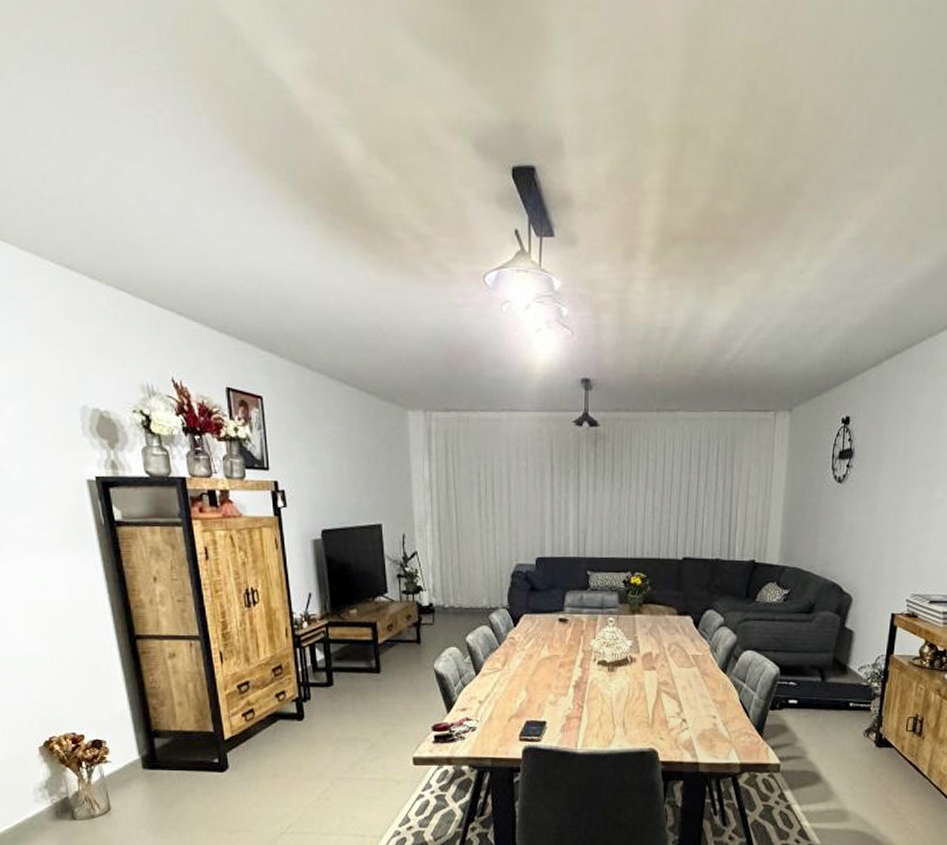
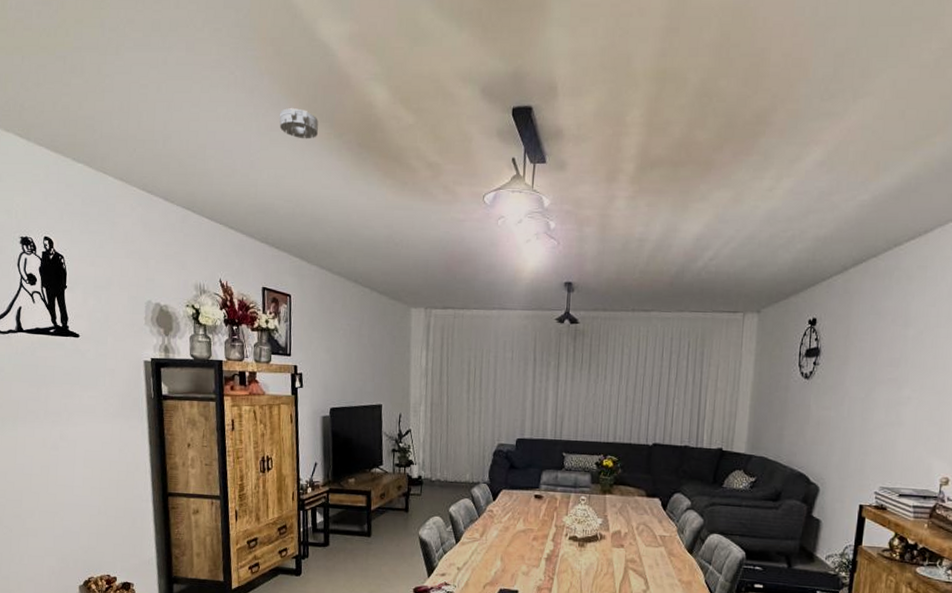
smoke detector: none [227,159,279,202] -> present [279,107,319,139]

